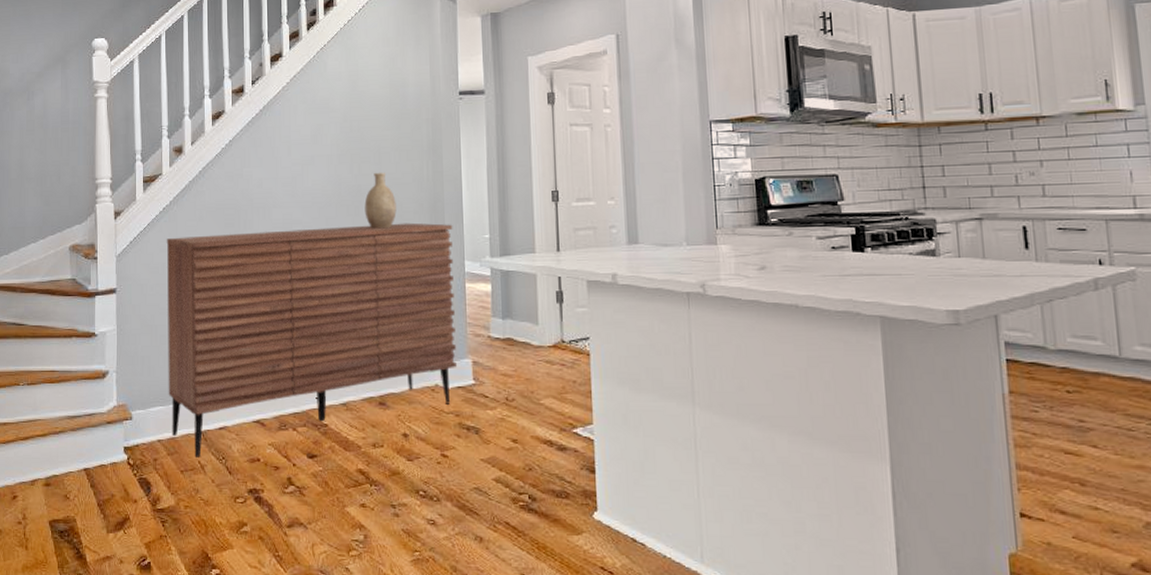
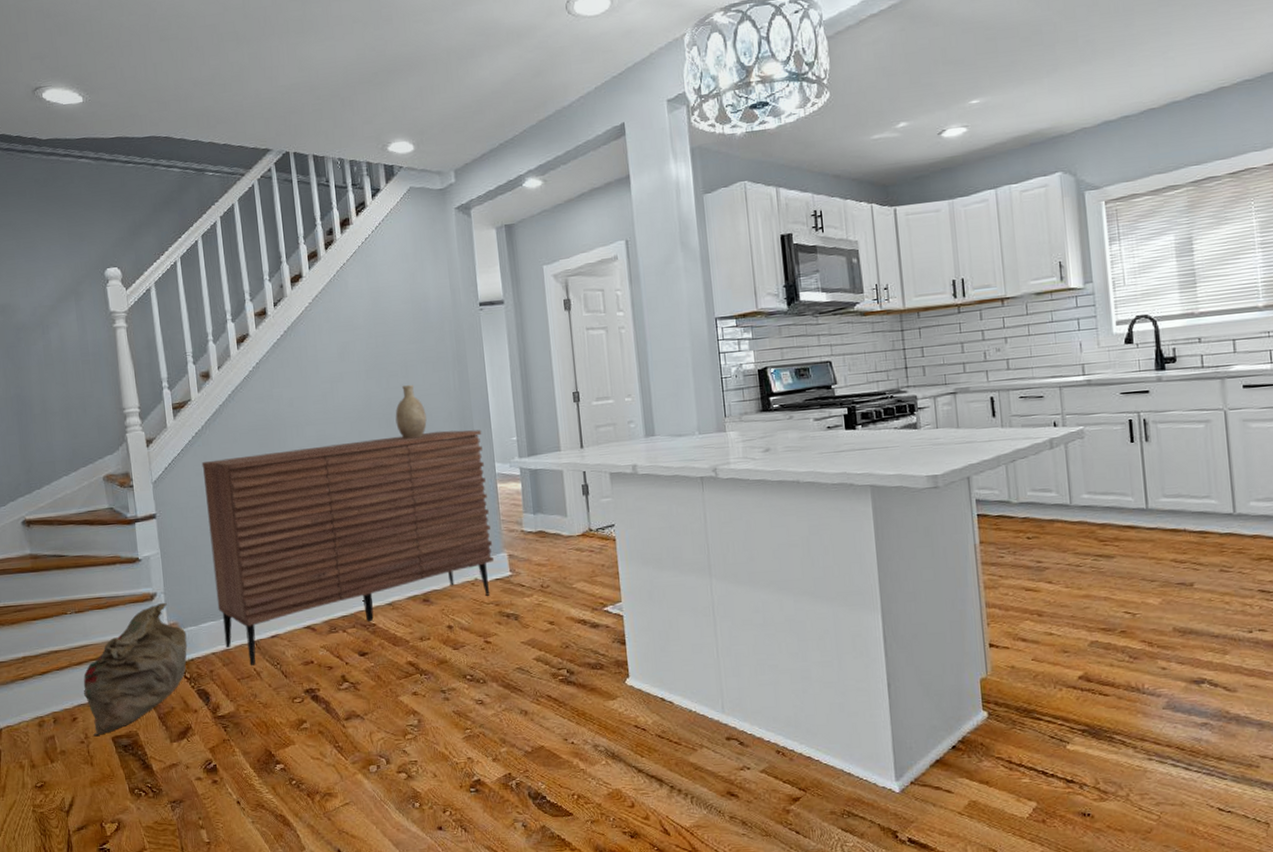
bag: none [27,381,134,517] -> present [83,602,188,736]

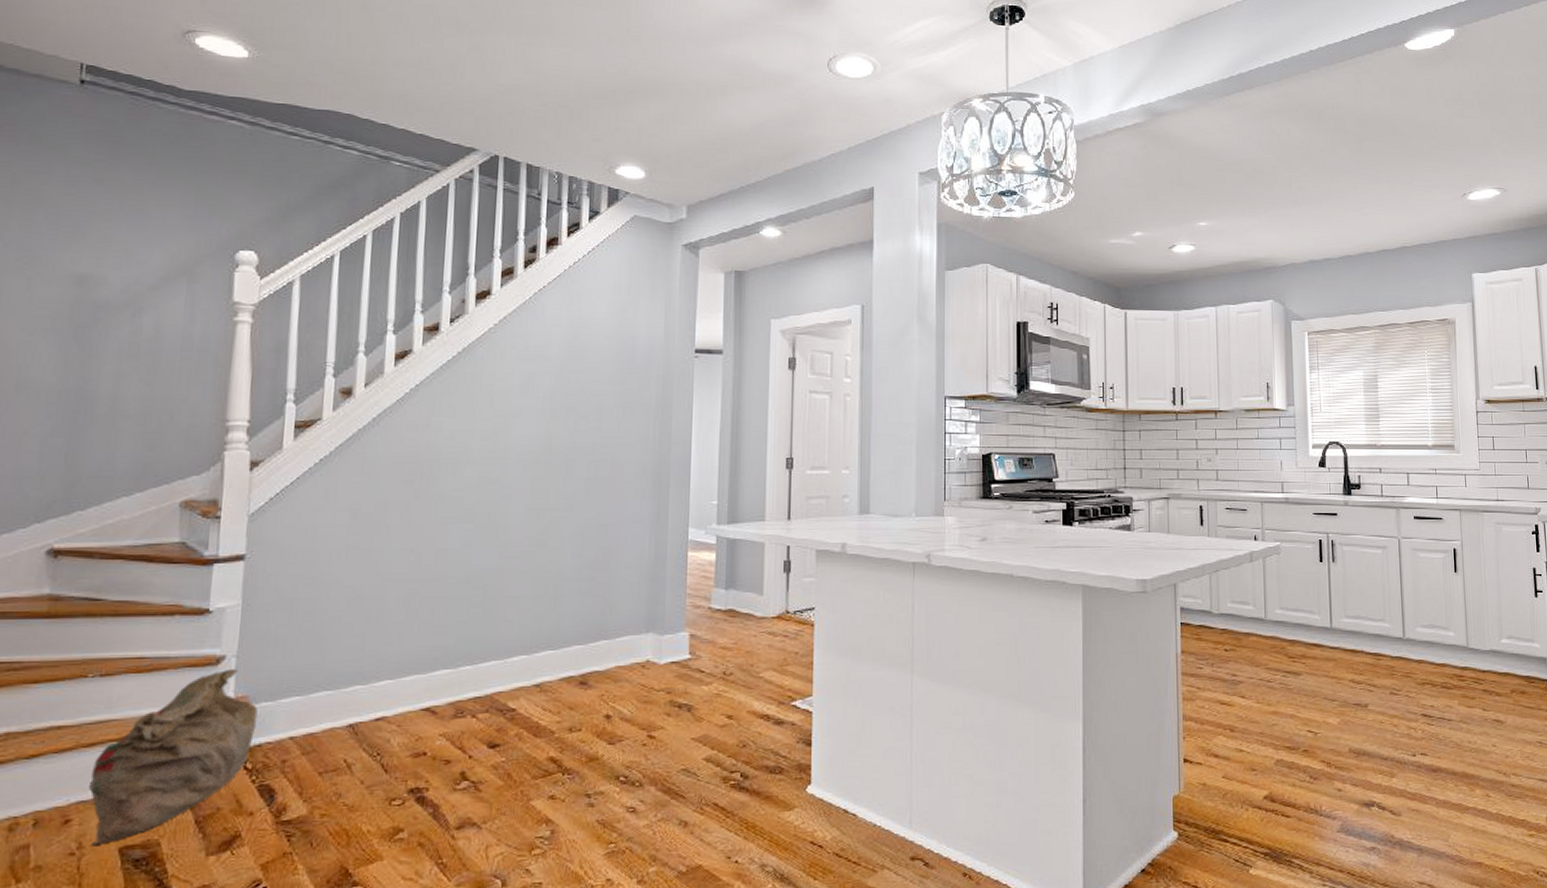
sideboard: present [201,429,494,666] -> none [308,486,678,756]
decorative vase: present [395,384,427,439] -> none [578,429,616,491]

